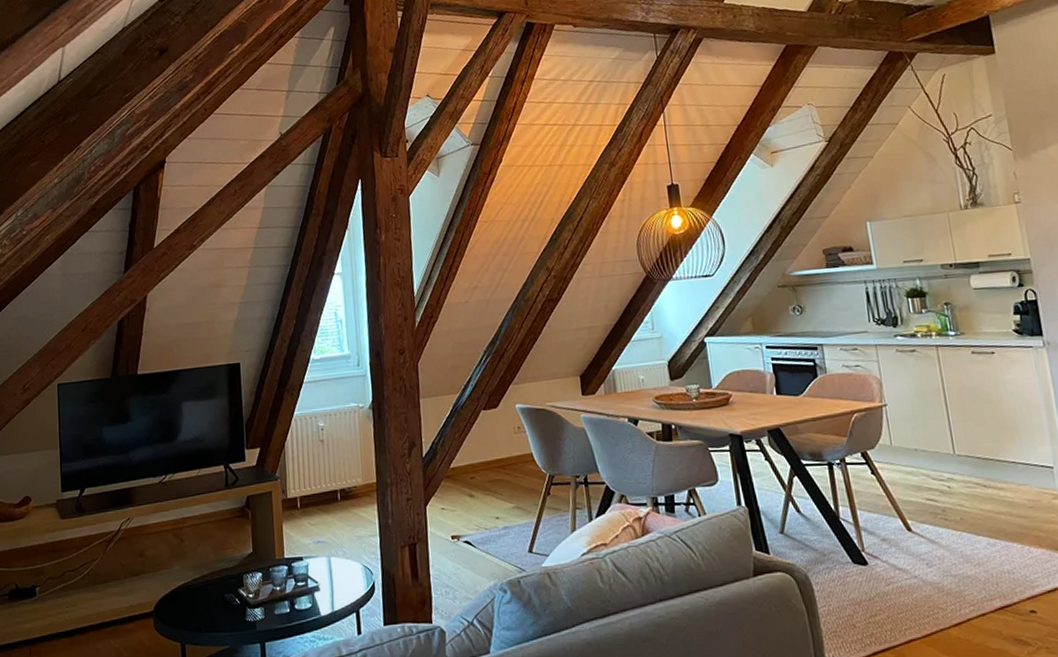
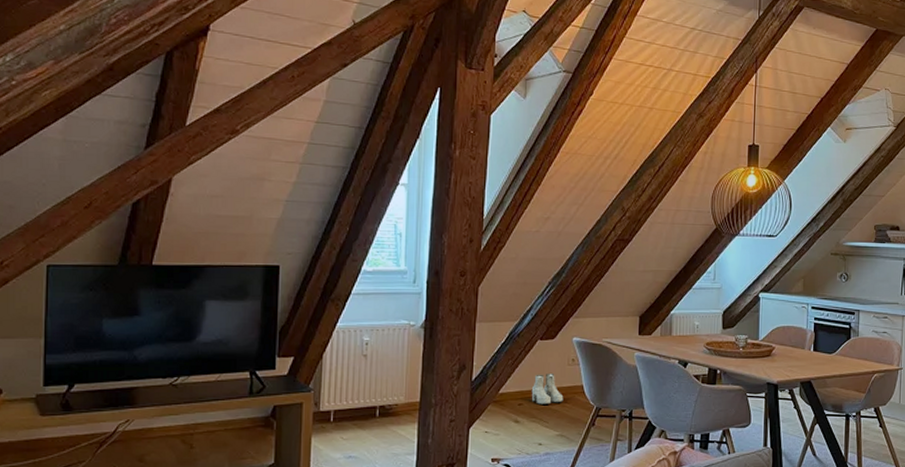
boots: none [481,442,515,477] -> present [531,373,564,404]

